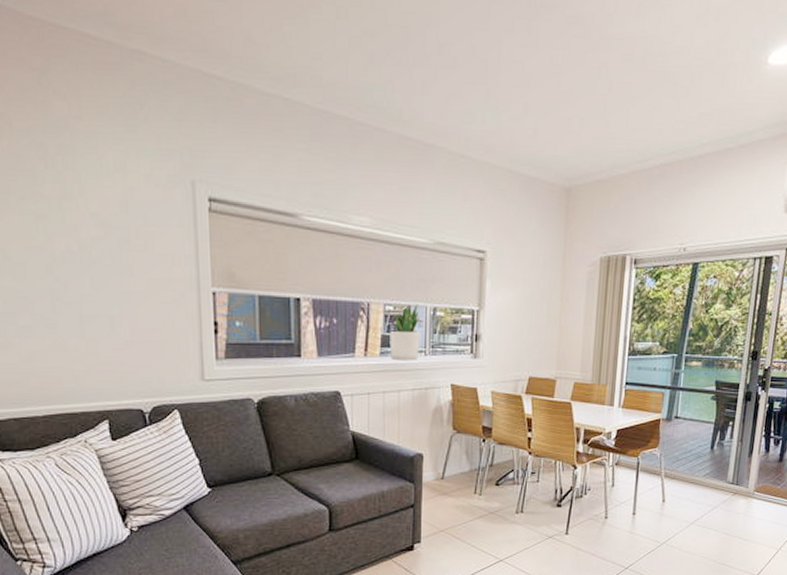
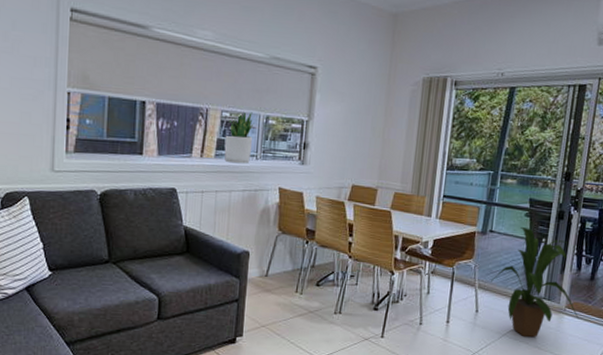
house plant: none [677,410,768,524] -> present [491,226,579,338]

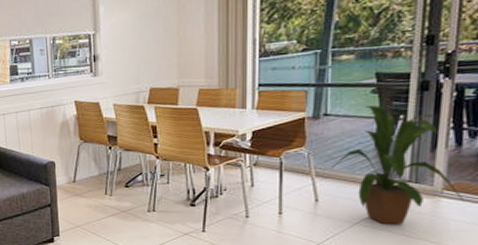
planter: present [224,112,254,164] -> none [16,36,43,86]

